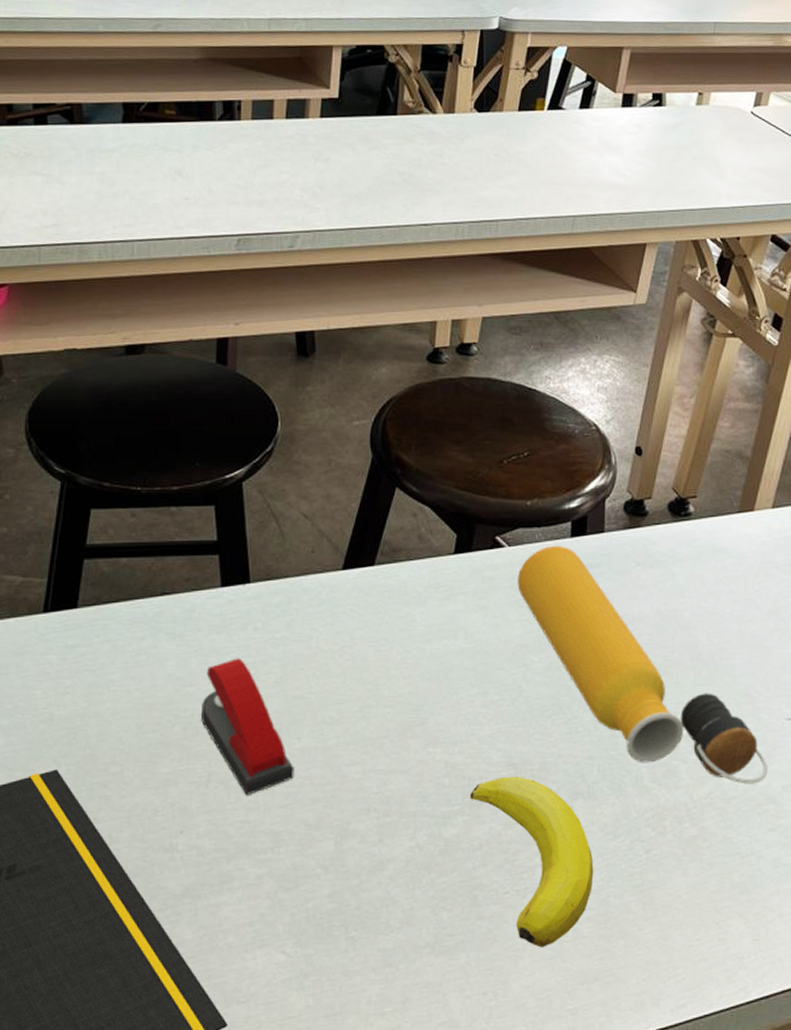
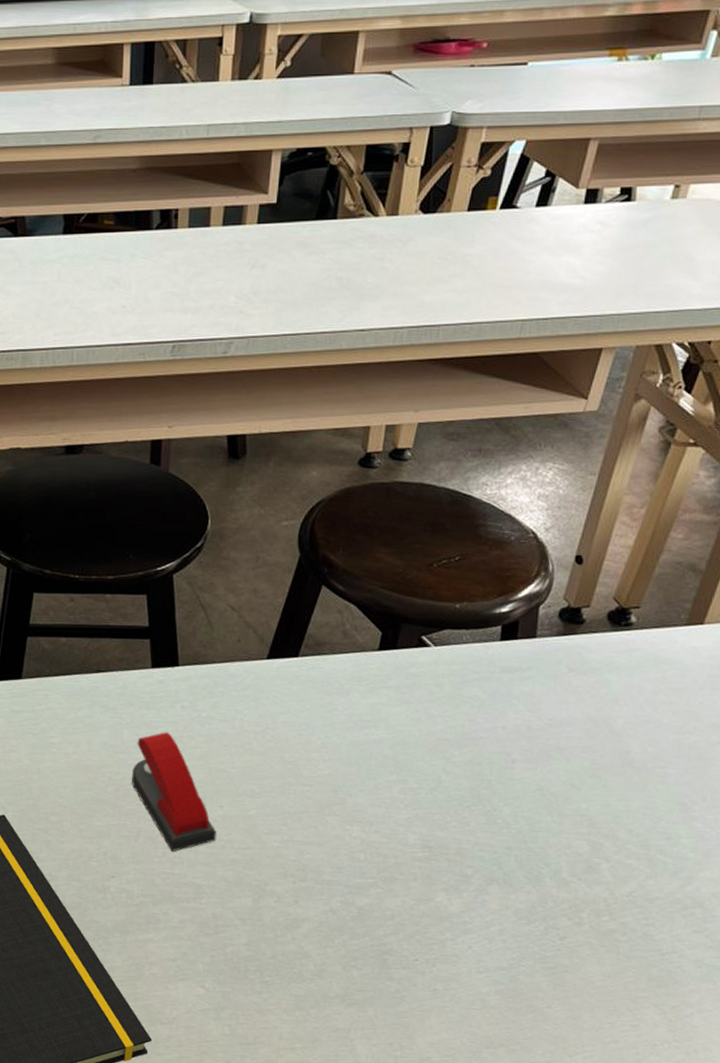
banana: present [470,777,594,948] -> none [384,858,506,1012]
water bottle: present [517,546,768,784] -> none [441,648,698,888]

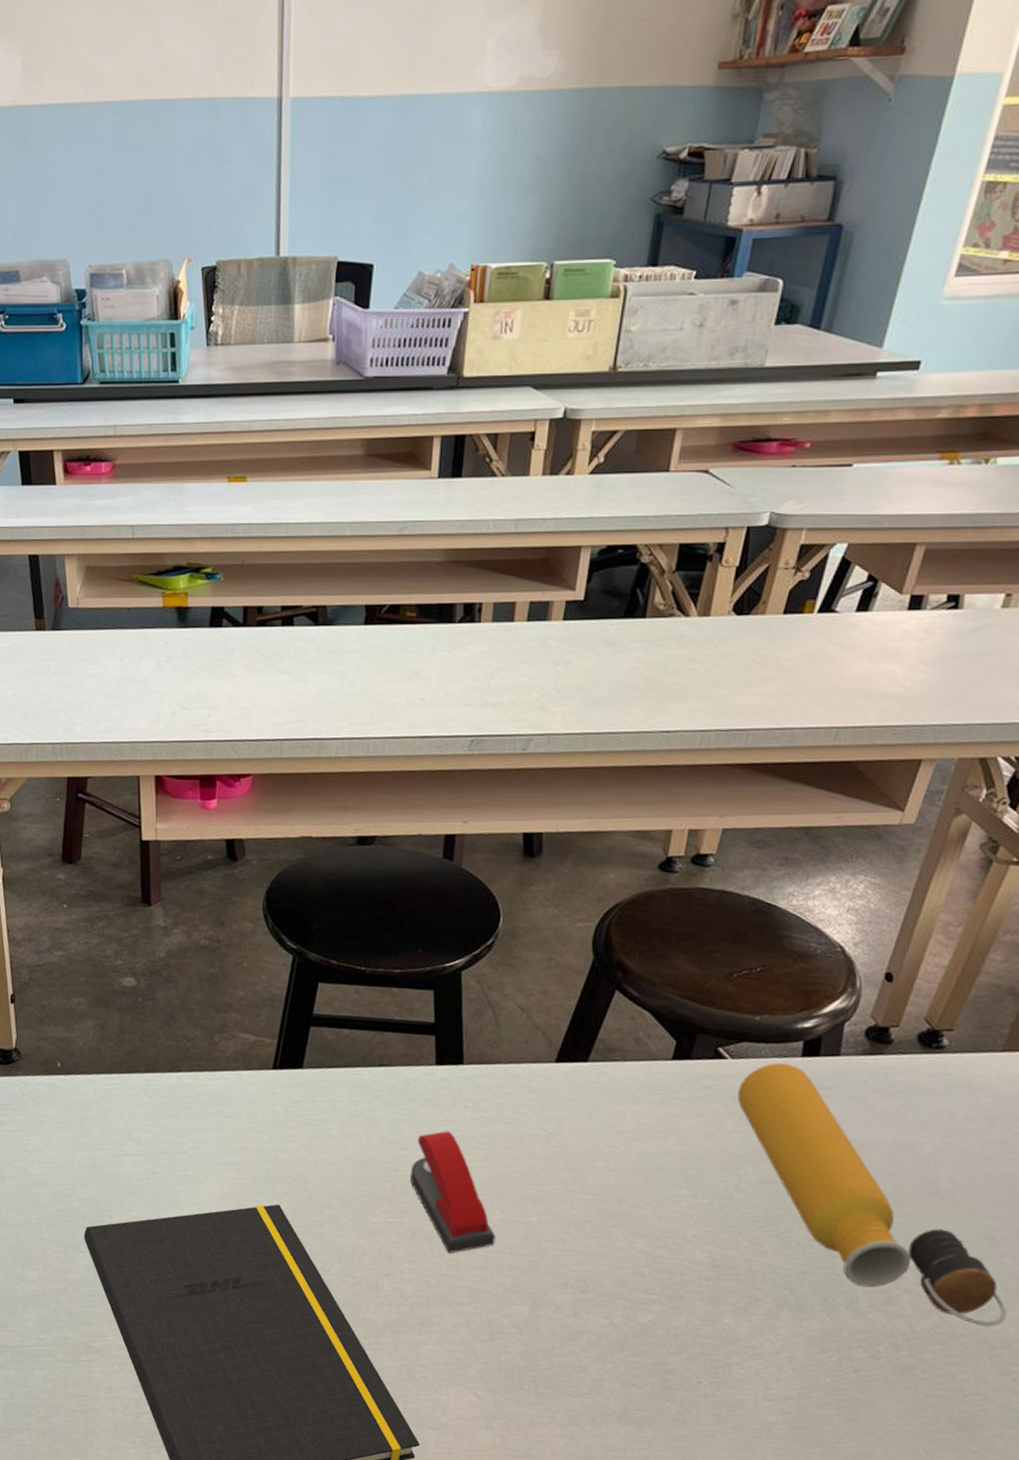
water bottle: none [441,648,698,888] -> present [737,1063,1007,1327]

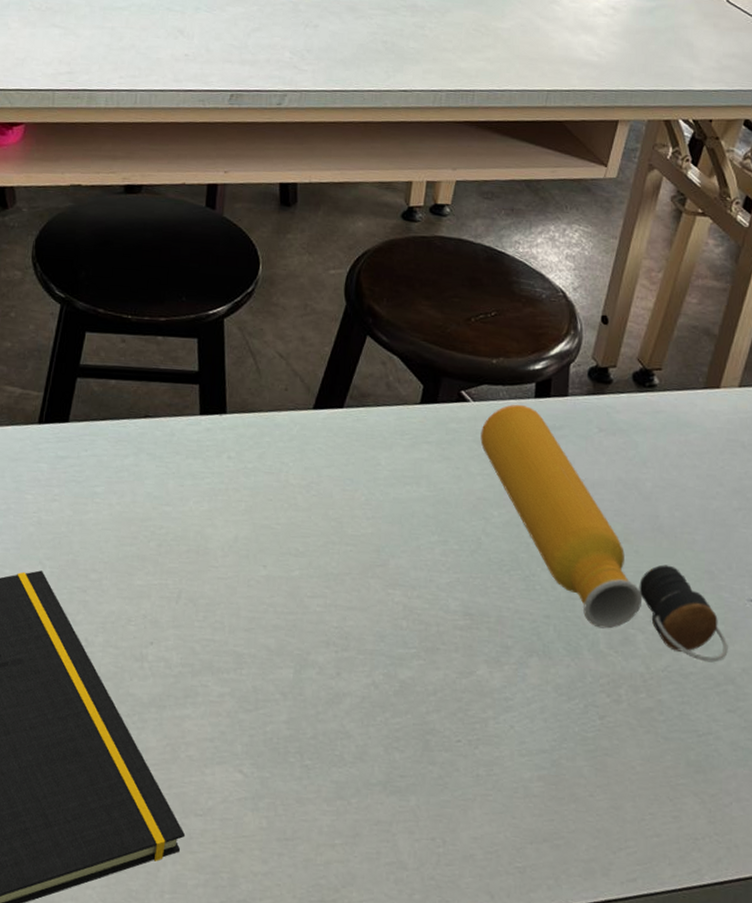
stapler: present [410,1131,496,1253] -> none [175,483,259,615]

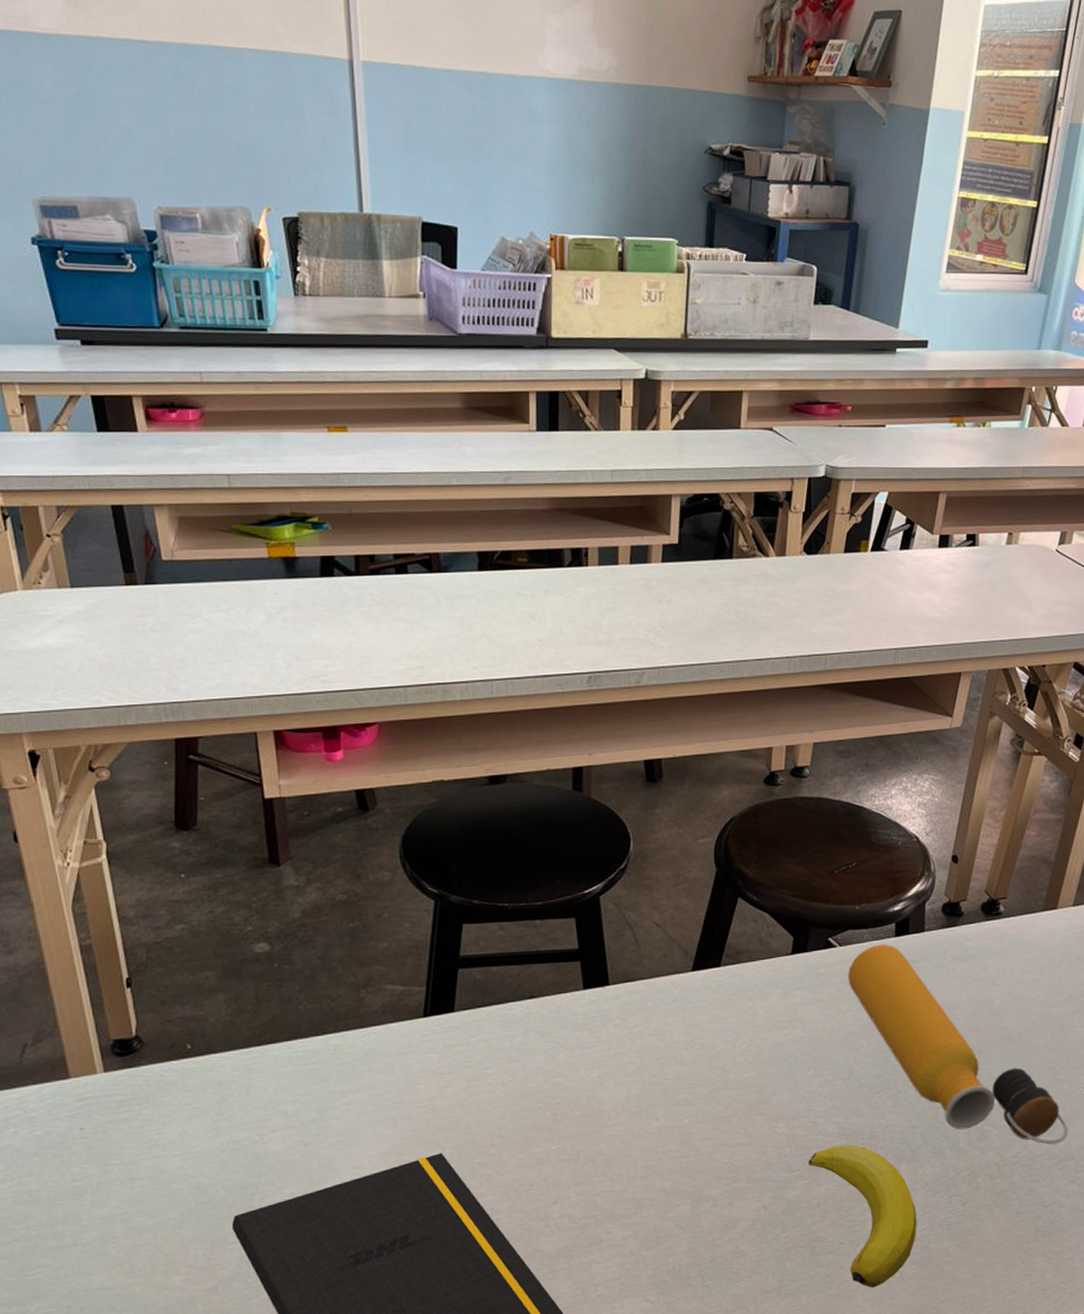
banana: none [426,626,547,801] -> present [809,1145,917,1288]

